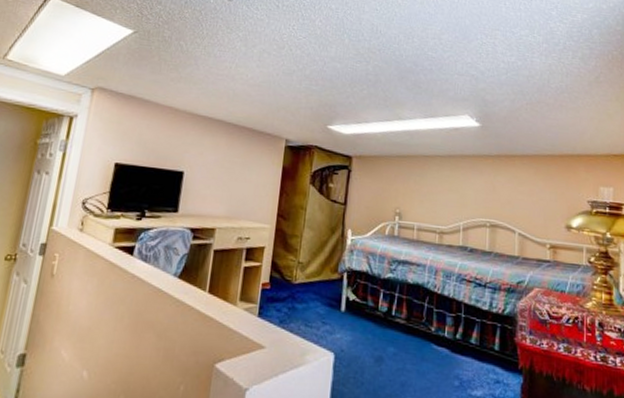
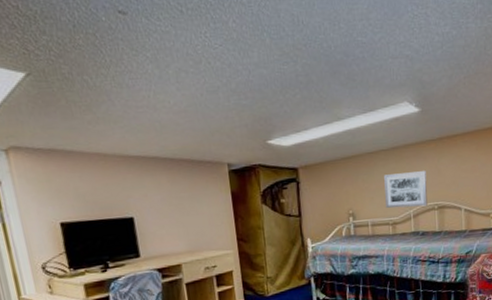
wall art: none [435,180,481,221] -> present [384,171,428,209]

